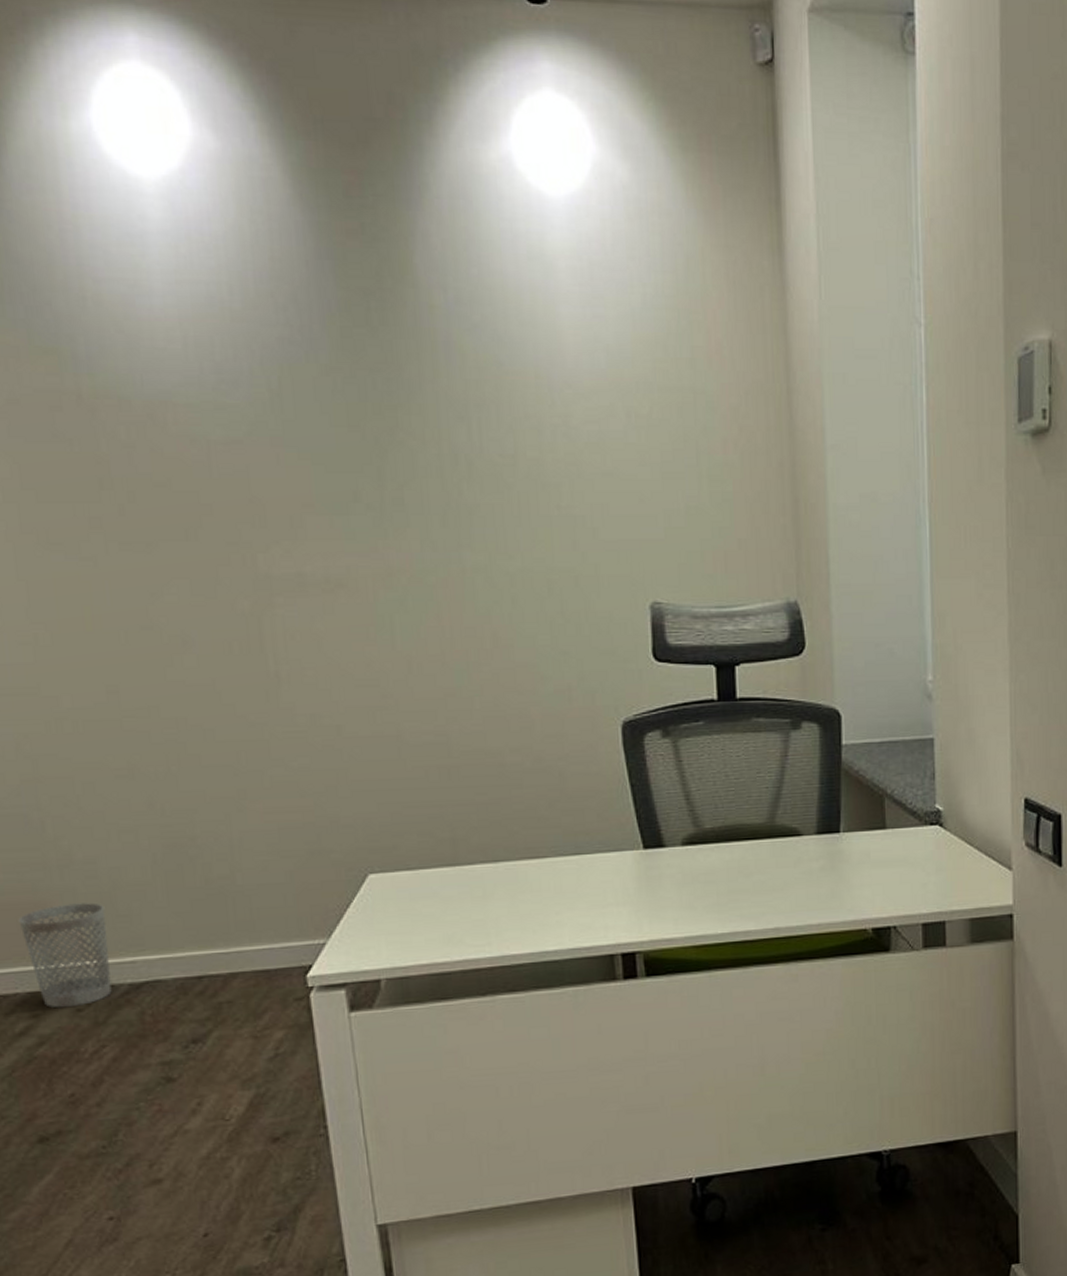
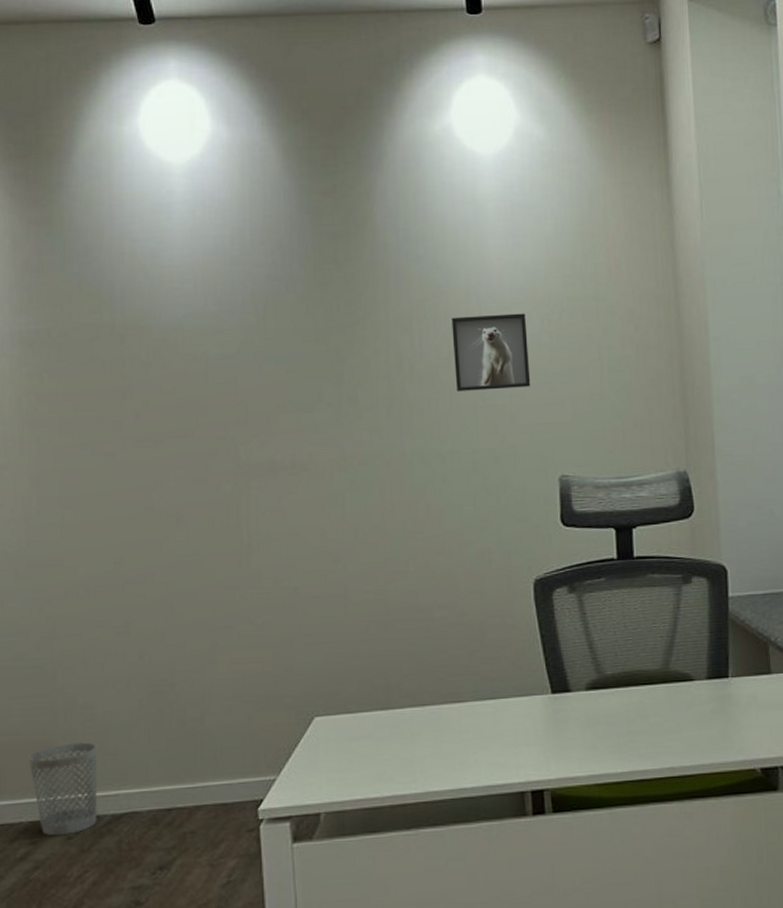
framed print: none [517,403,616,497] -> present [451,313,531,391]

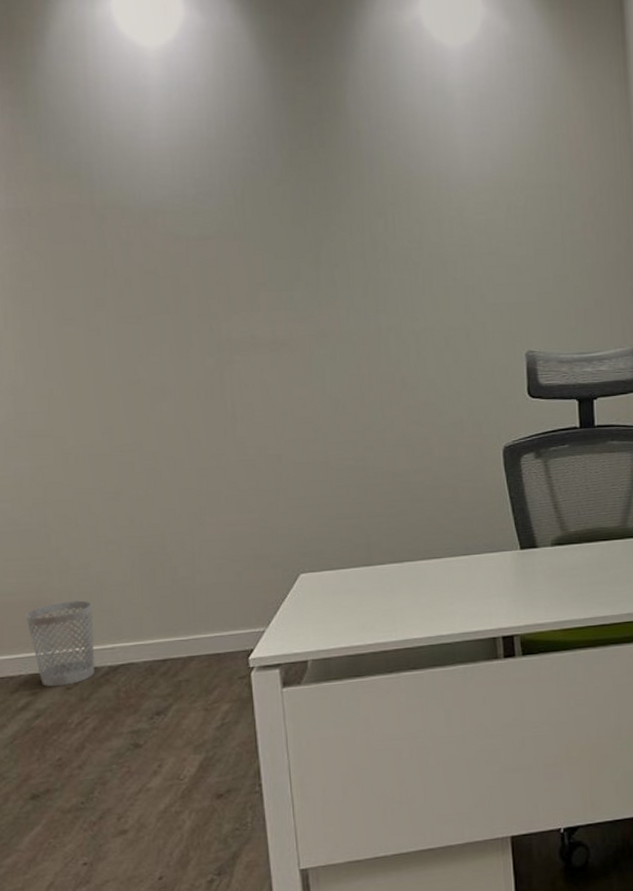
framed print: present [451,313,531,391] -> none [423,199,499,272]

